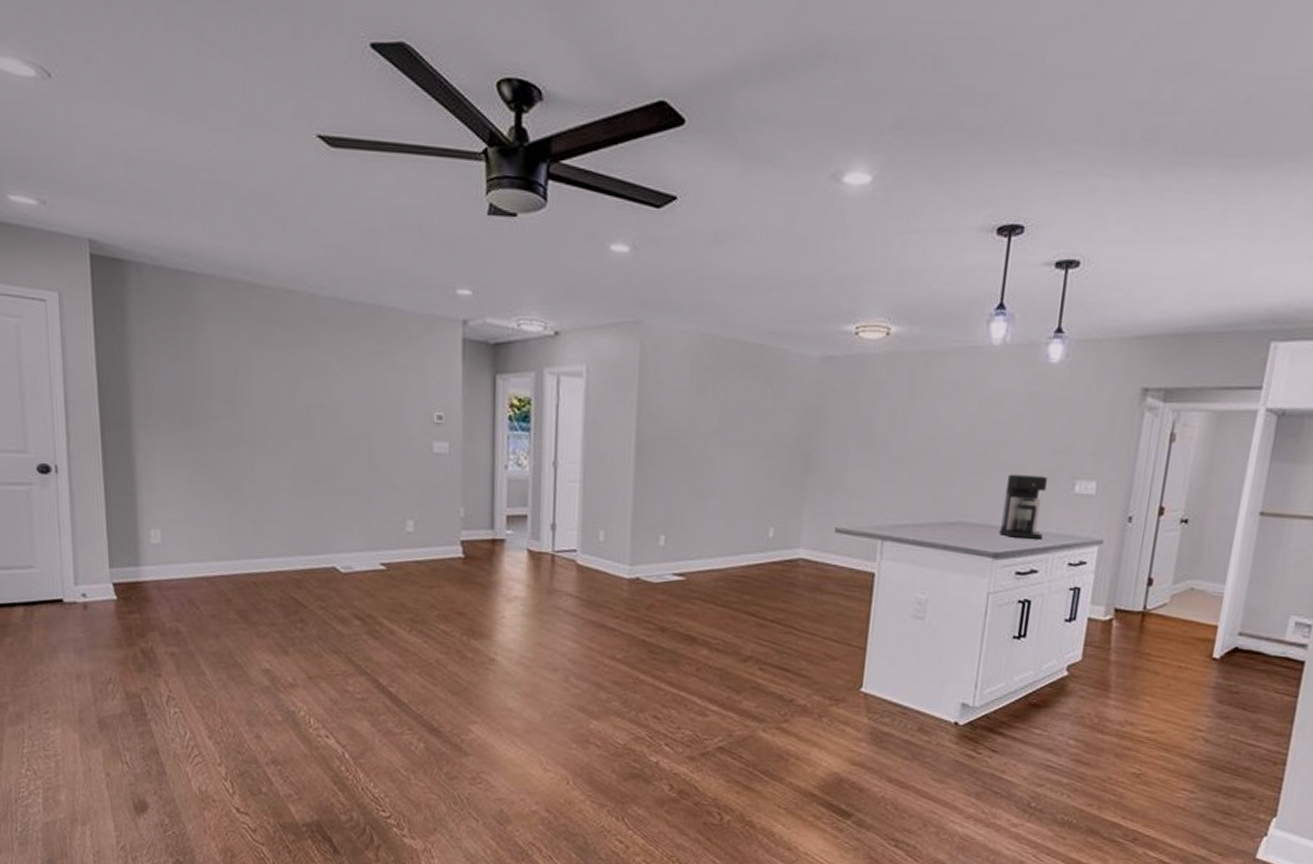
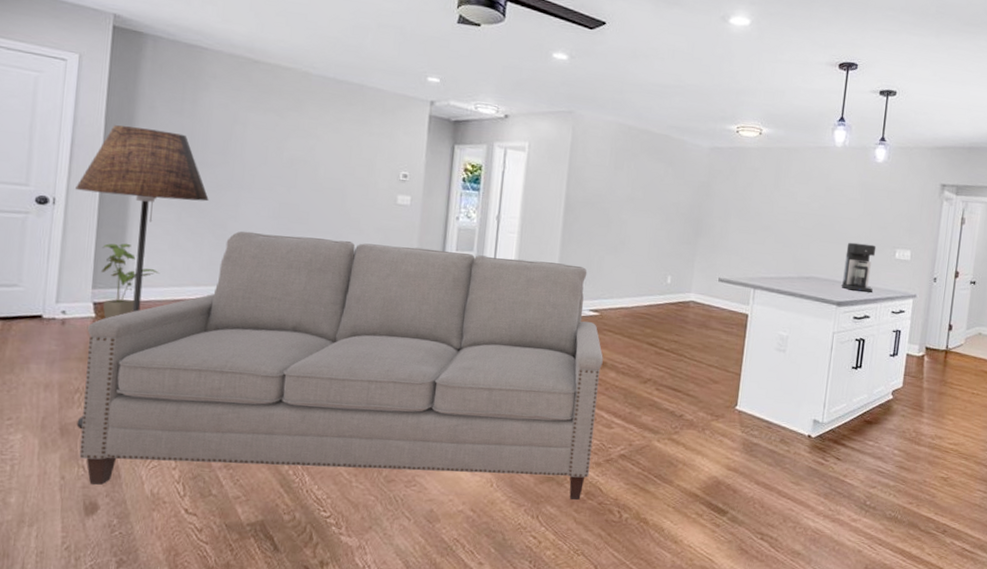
floor lamp: none [76,375,220,722] -> present [75,125,209,428]
sofa: none [111,494,693,799] -> present [79,231,603,500]
house plant: none [114,514,178,602] -> present [101,243,160,319]

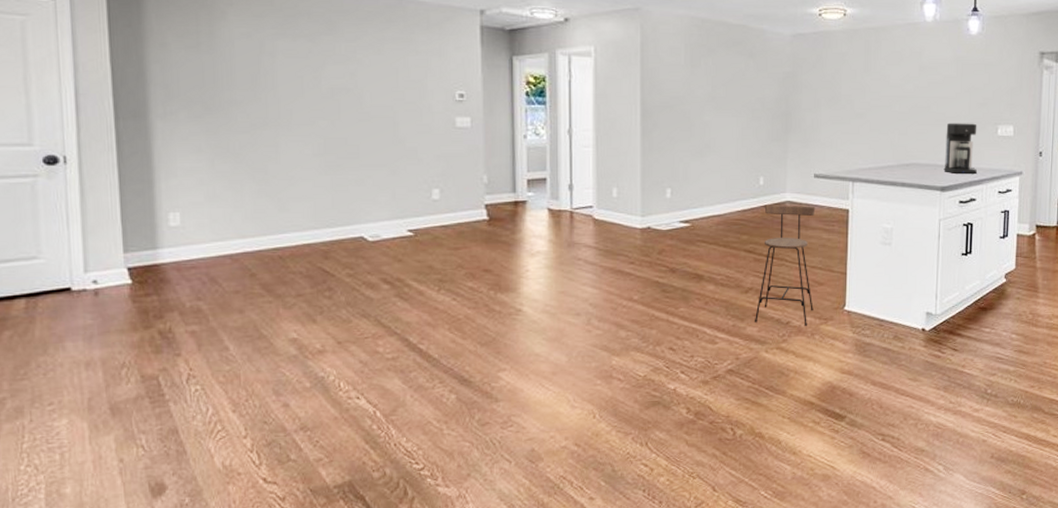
floor lamp: present [75,125,209,428] -> none [88,68,243,406]
sofa: present [79,231,603,500] -> none [125,172,699,464]
house plant: present [101,243,160,319] -> none [128,198,199,285]
bar stool: none [650,302,717,421] -> present [755,204,816,326]

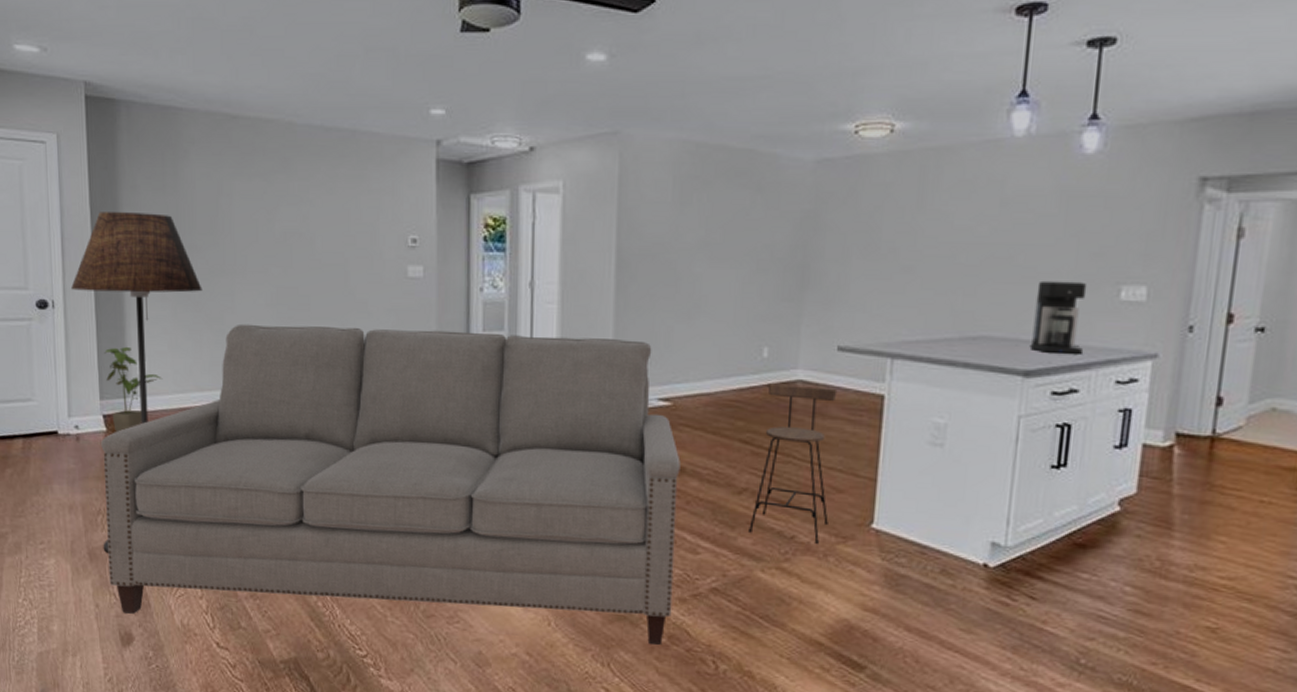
floor lamp: none [88,68,243,406] -> present [71,212,202,553]
sofa: none [125,172,699,464] -> present [101,323,681,645]
house plant: none [128,198,199,285] -> present [104,346,163,433]

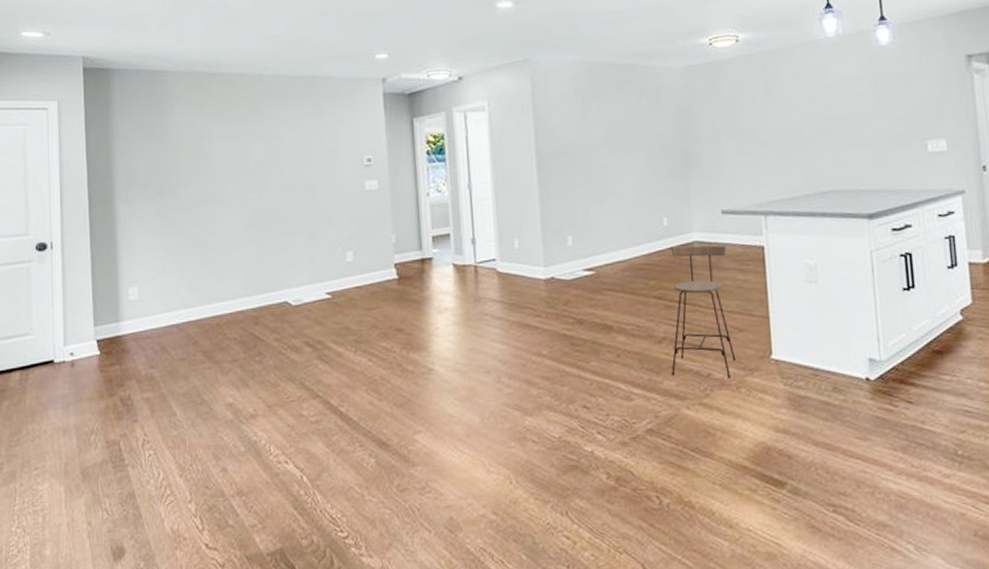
floor lamp: present [71,212,202,553] -> none [69,158,187,470]
sofa: present [101,323,681,645] -> none [95,223,616,527]
house plant: present [104,346,163,433] -> none [98,275,152,355]
coffee maker: present [1031,280,1087,356] -> none [865,140,909,199]

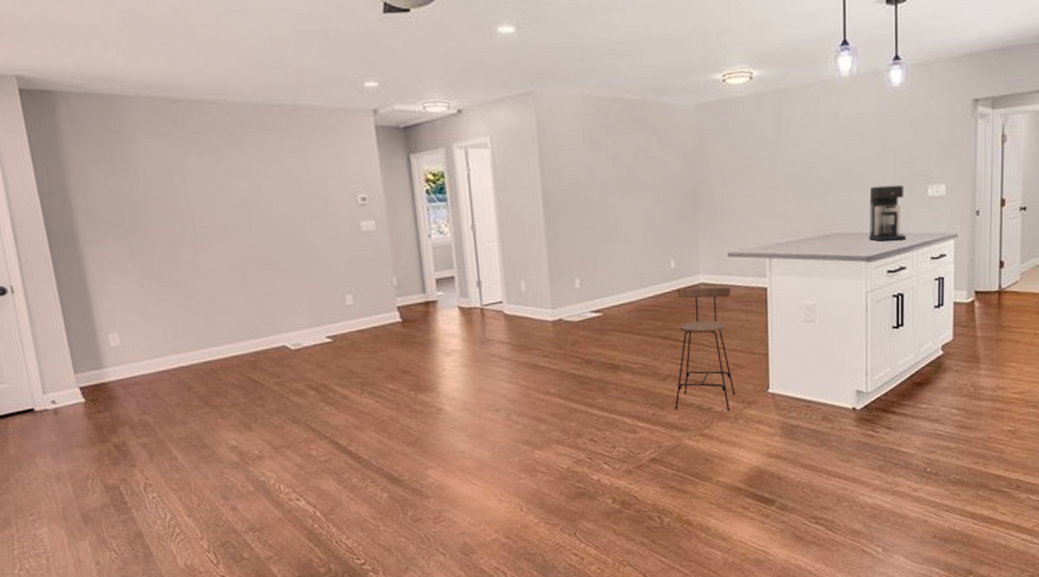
coffee maker: none [865,140,909,199] -> present [869,184,906,243]

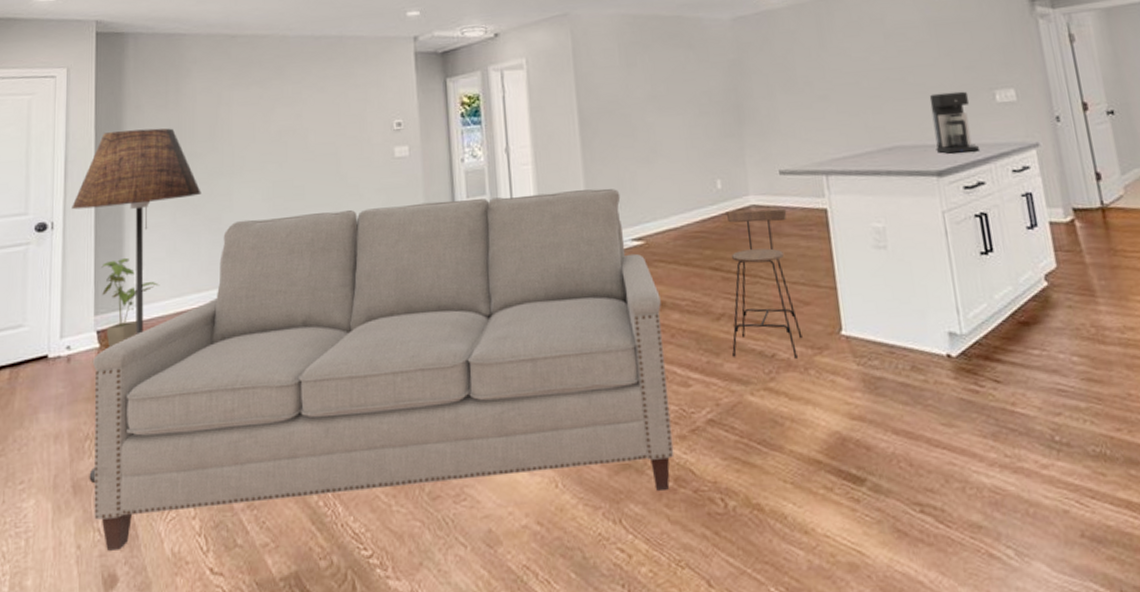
floor lamp: none [29,195,166,514] -> present [72,128,201,483]
house plant: none [72,321,137,403] -> present [101,257,160,348]
sofa: none [81,265,622,565] -> present [93,188,674,551]

